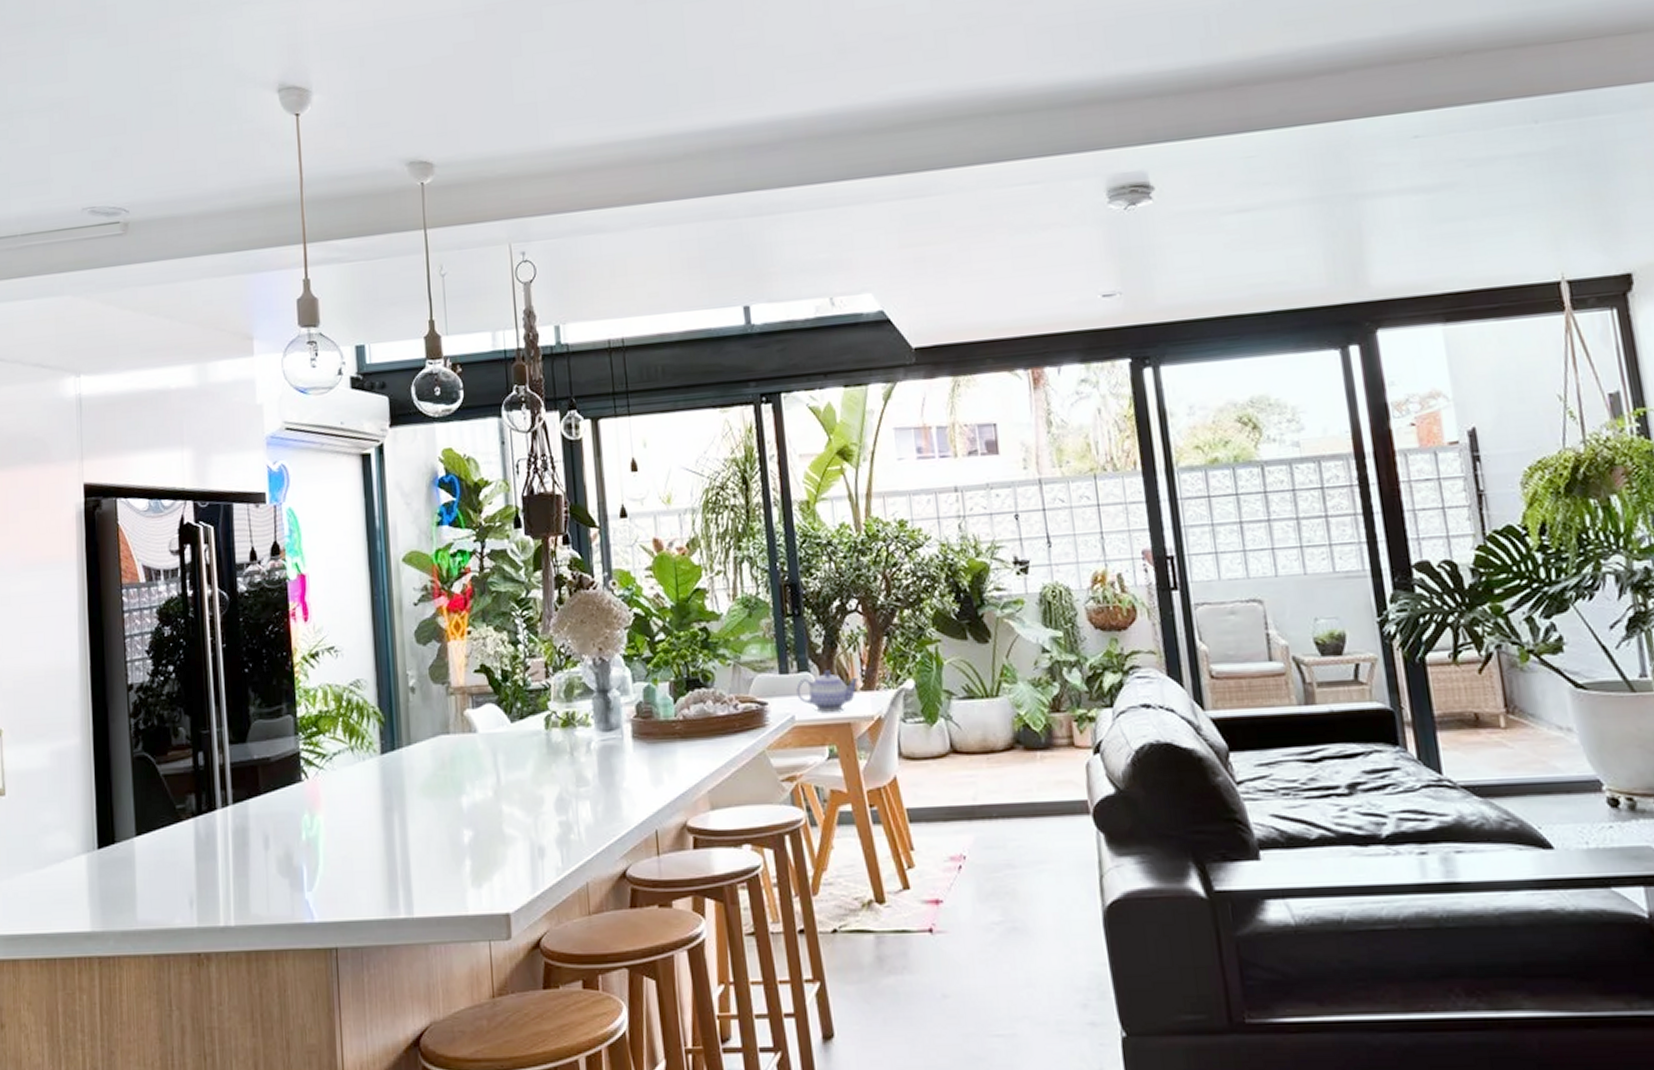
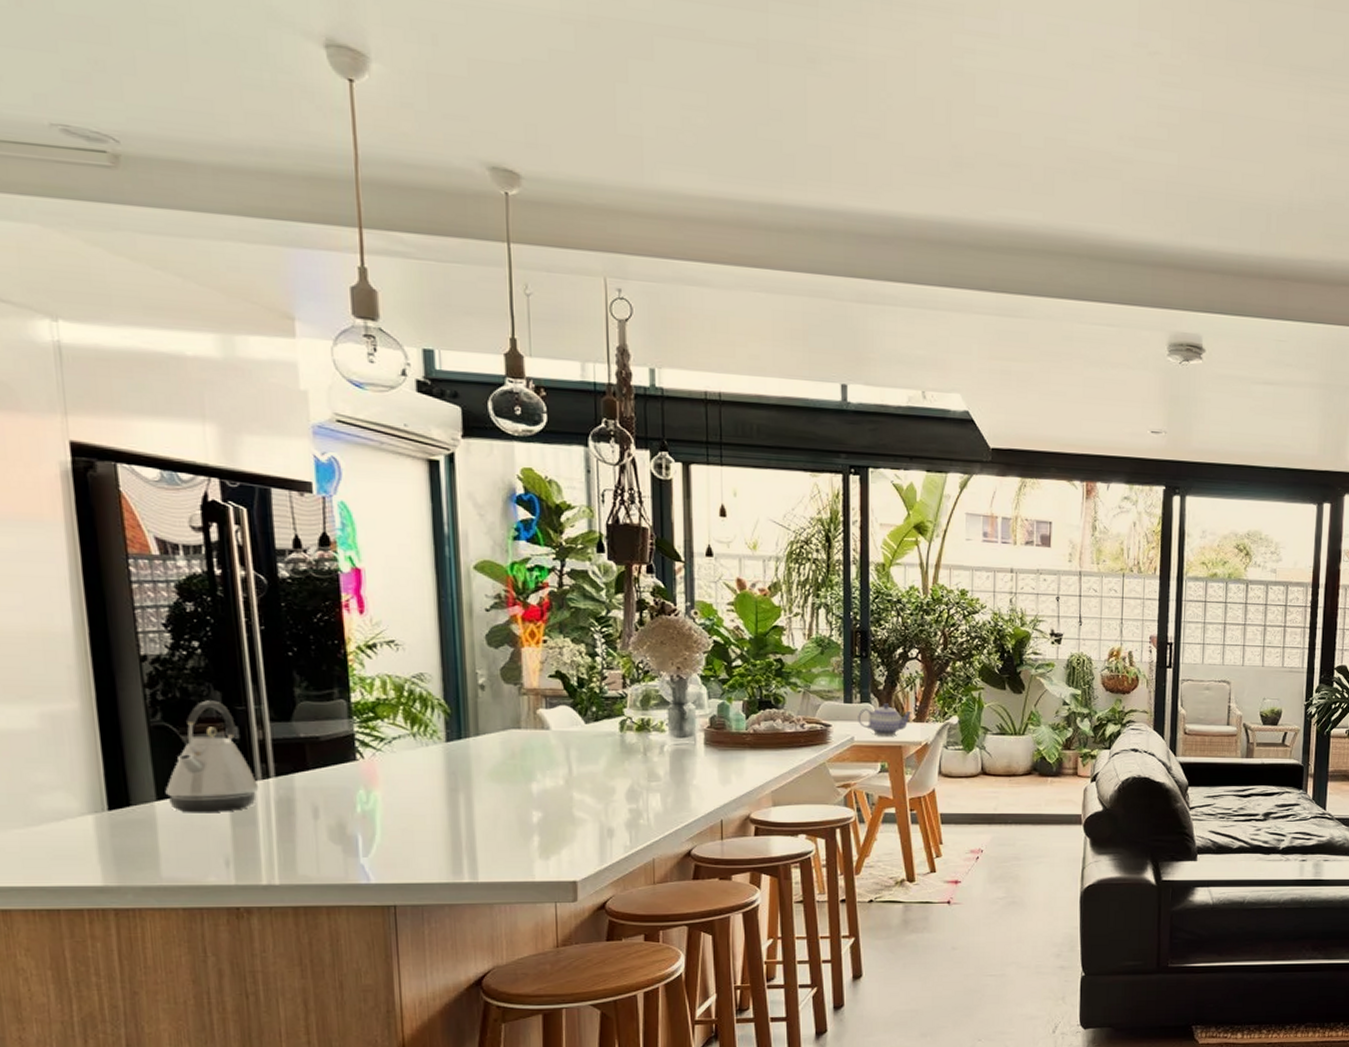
kettle: none [143,726,219,849] -> present [165,700,259,813]

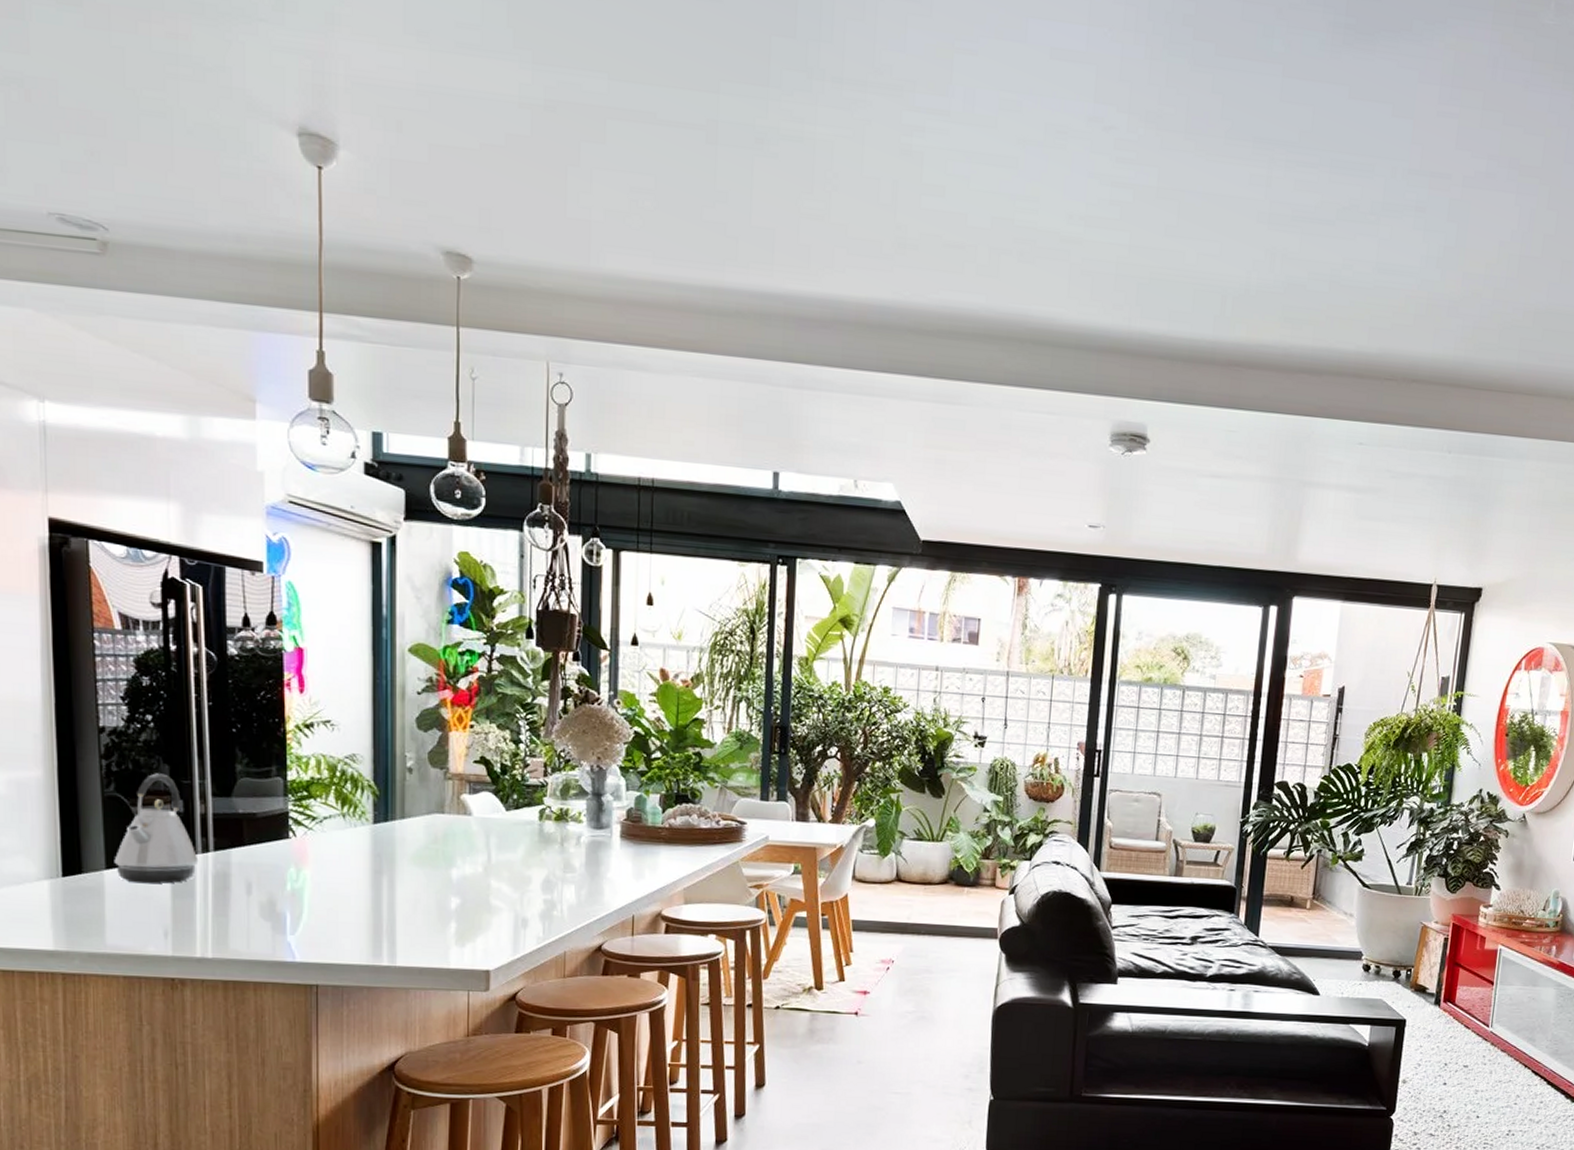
teapot: present [858,703,912,736] -> none [773,802,829,837]

